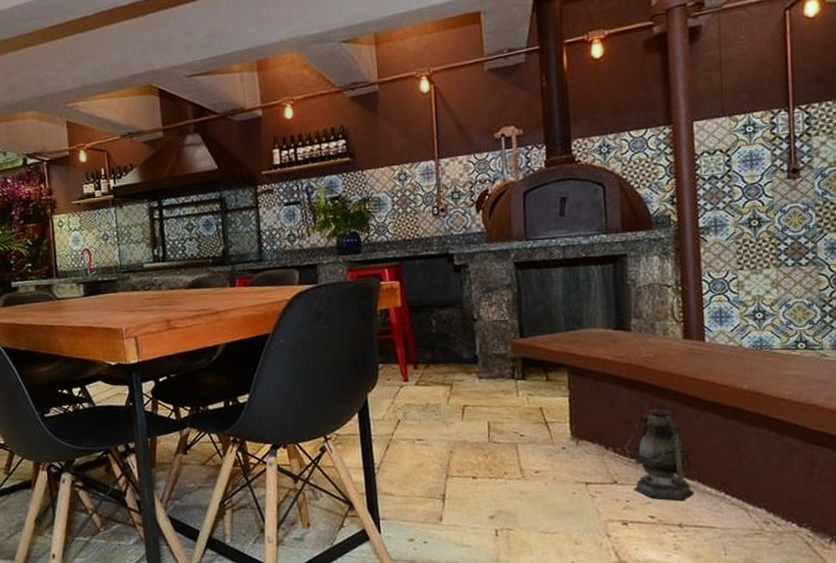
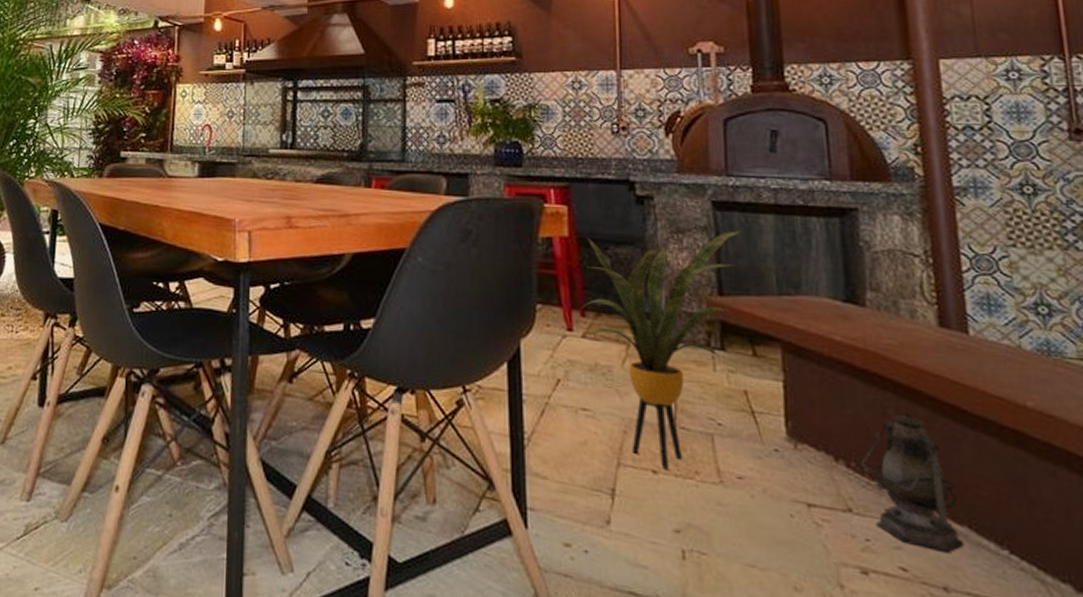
house plant: none [413,284,538,474] -> present [580,230,742,469]

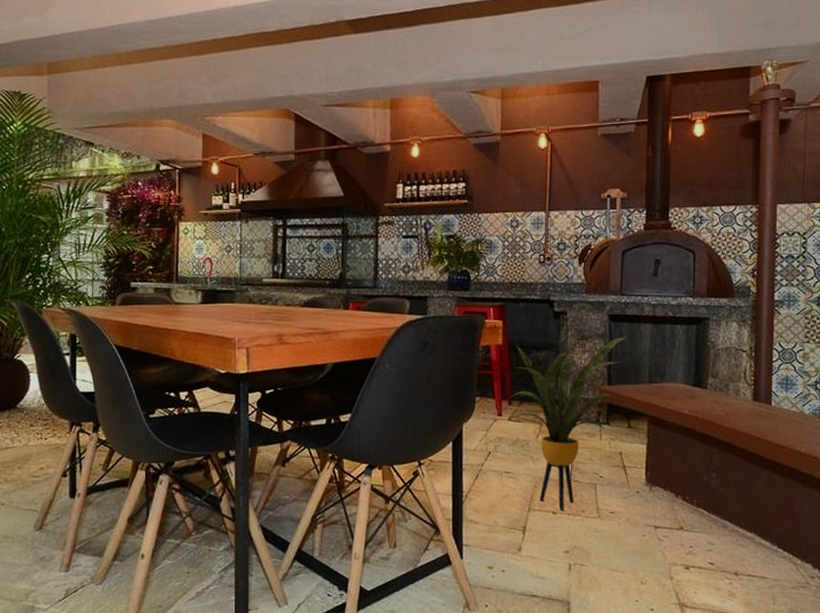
lantern: present [860,413,965,554] -> none [692,461,751,551]

